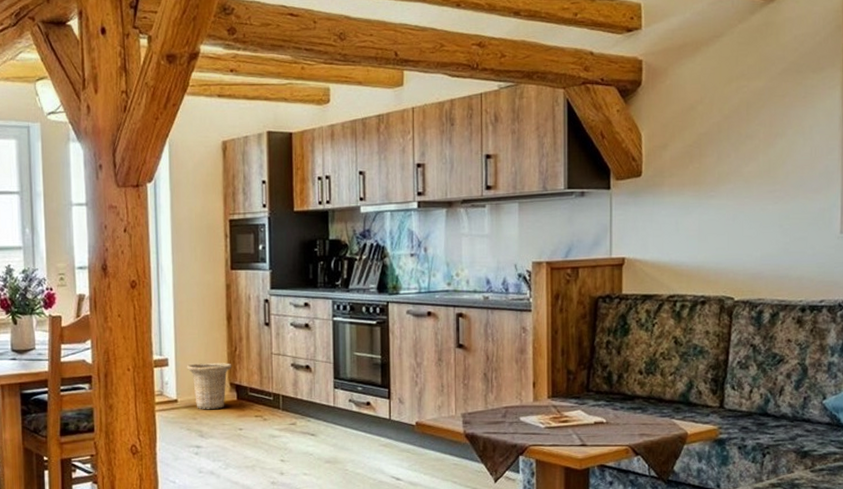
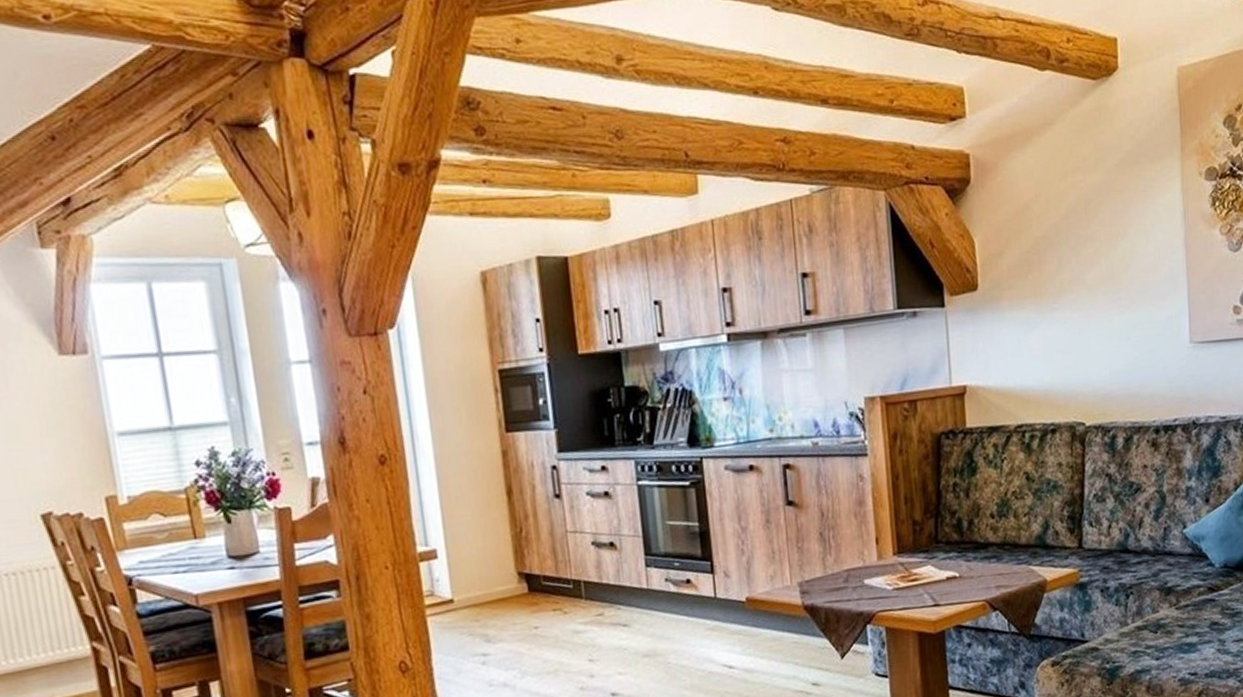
basket: present [187,363,232,410] -> none [462,548,519,608]

